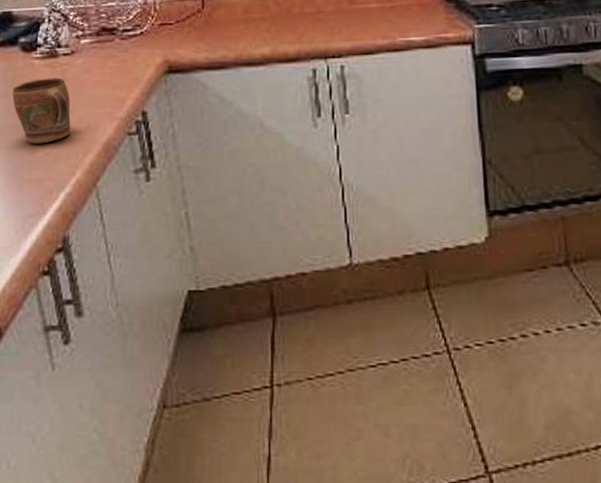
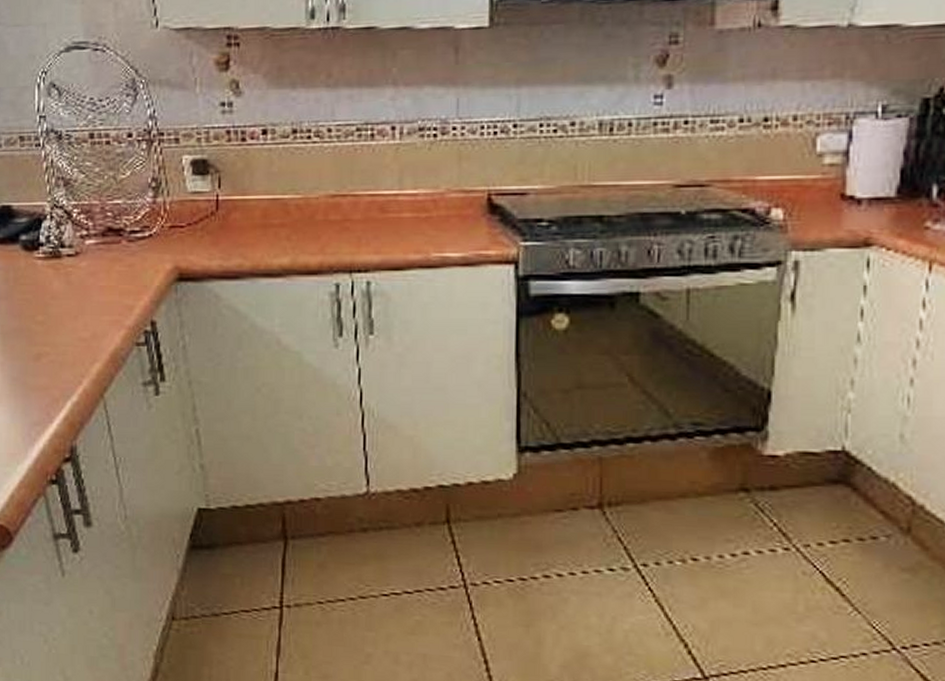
mug: present [12,77,71,144] -> none [15,280,76,350]

